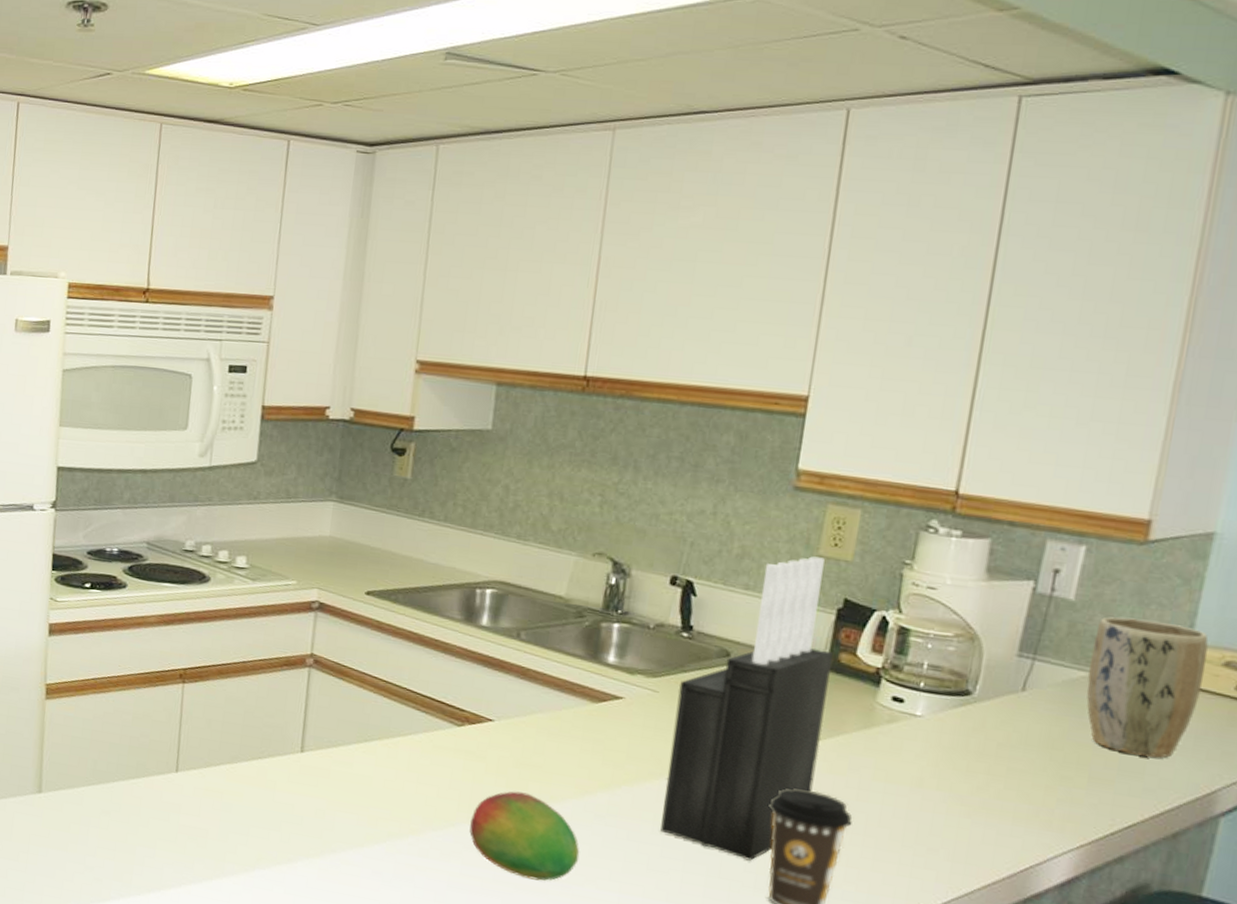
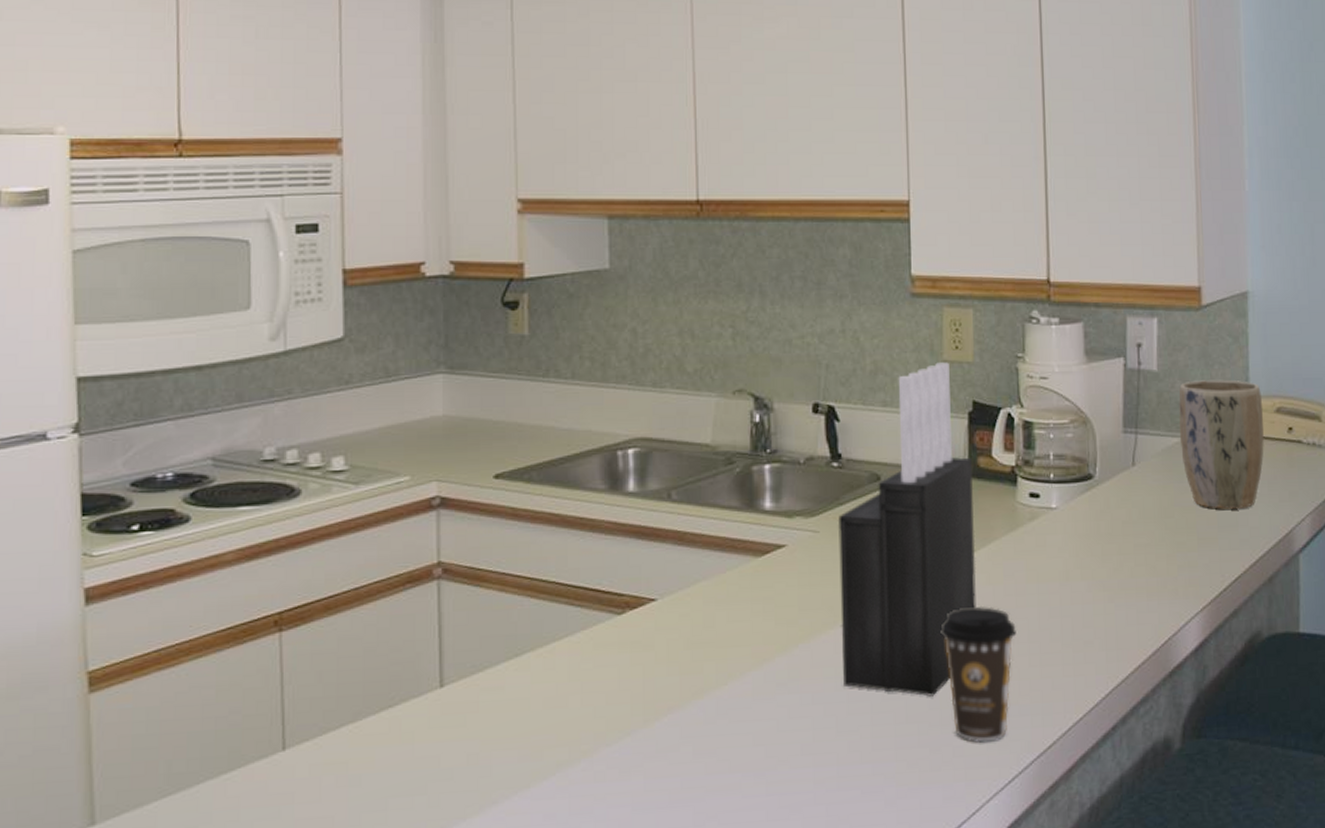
fruit: present [469,791,580,881] -> none [648,676,768,777]

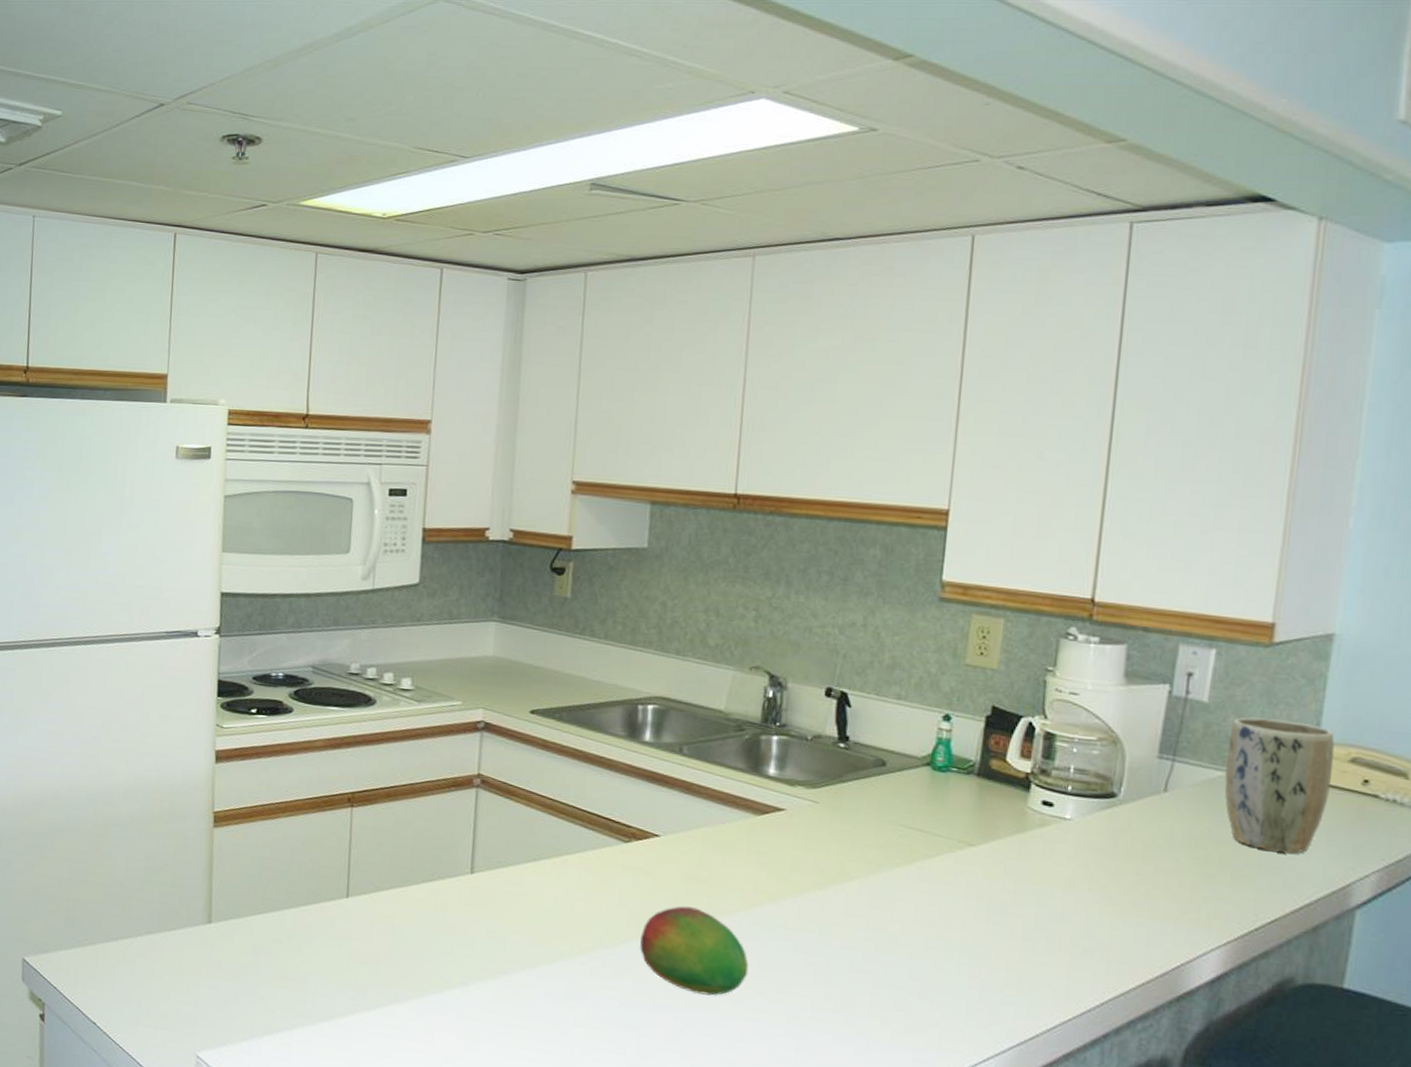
fruit: none [648,676,768,777] -> present [640,906,749,996]
knife block: present [837,362,977,697] -> none [826,665,984,968]
coffee cup: present [940,605,1016,743] -> none [929,894,1011,1021]

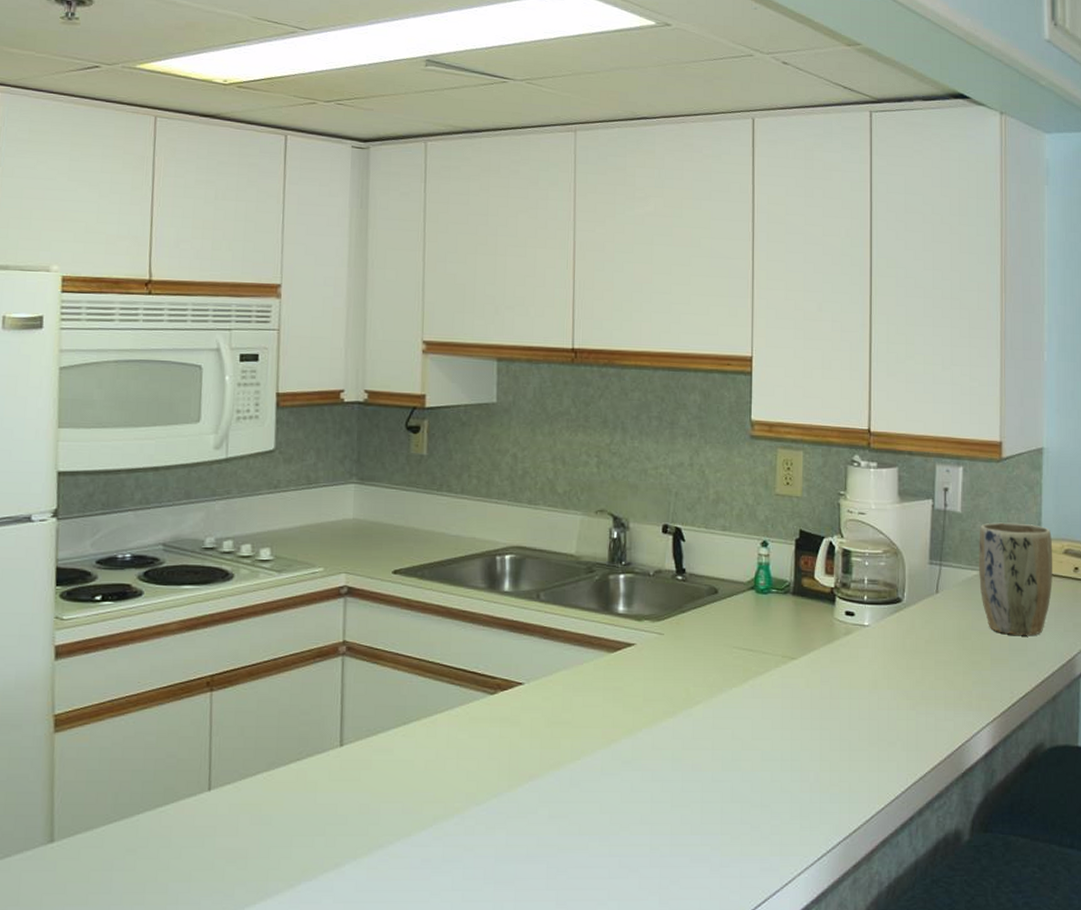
fruit: present [640,906,749,996] -> none [511,751,613,837]

